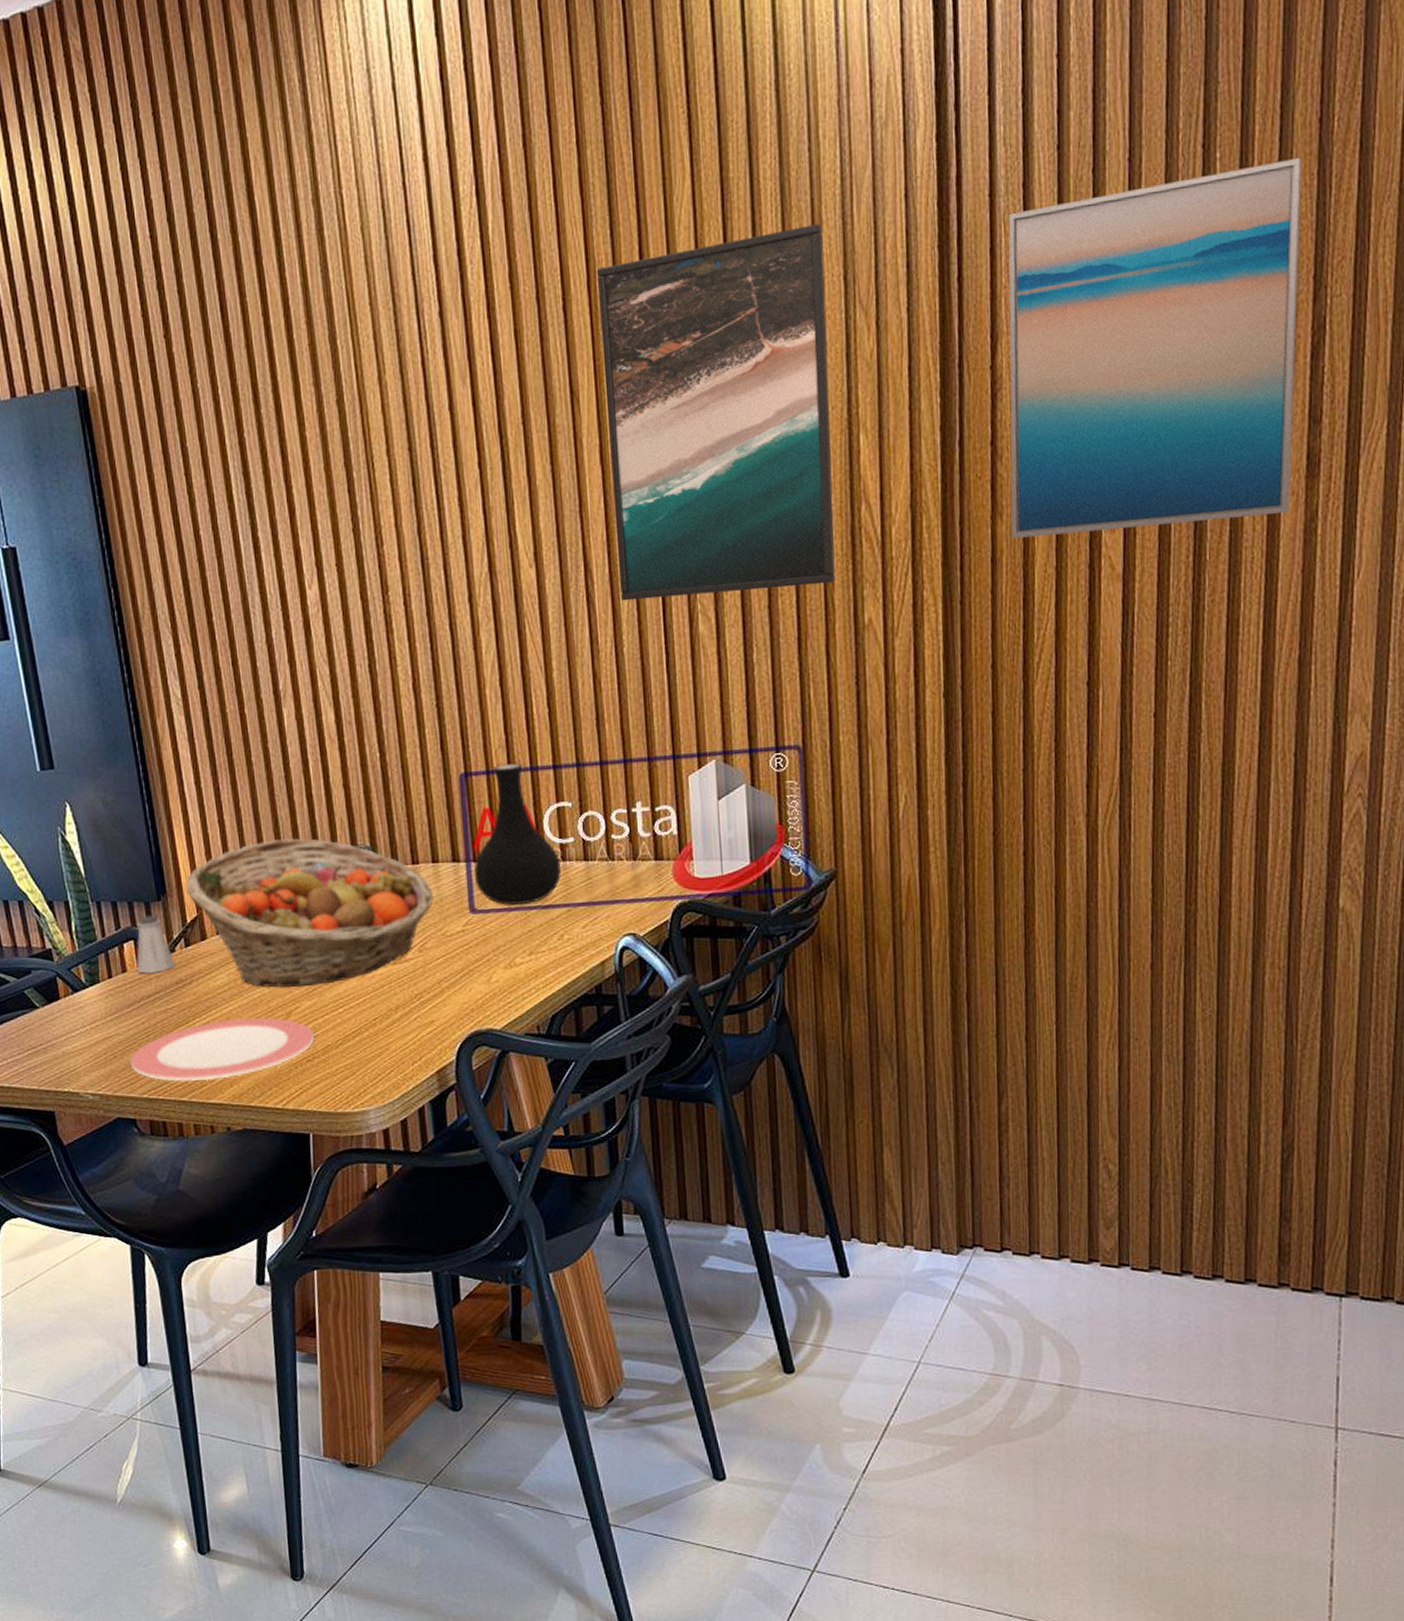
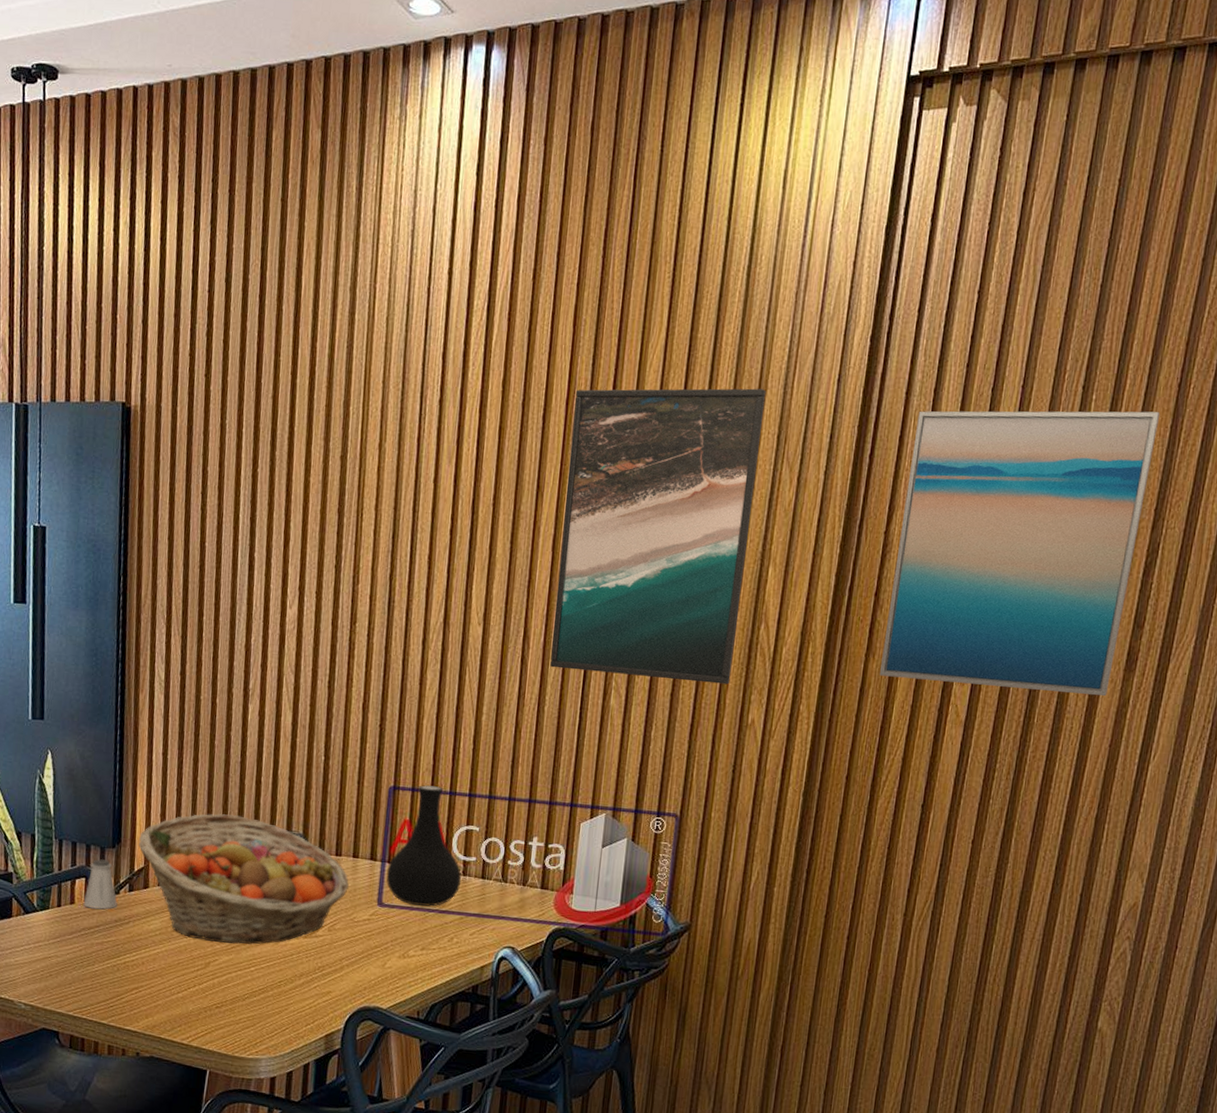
plate: present [130,1017,315,1082] -> none [62,960,227,1010]

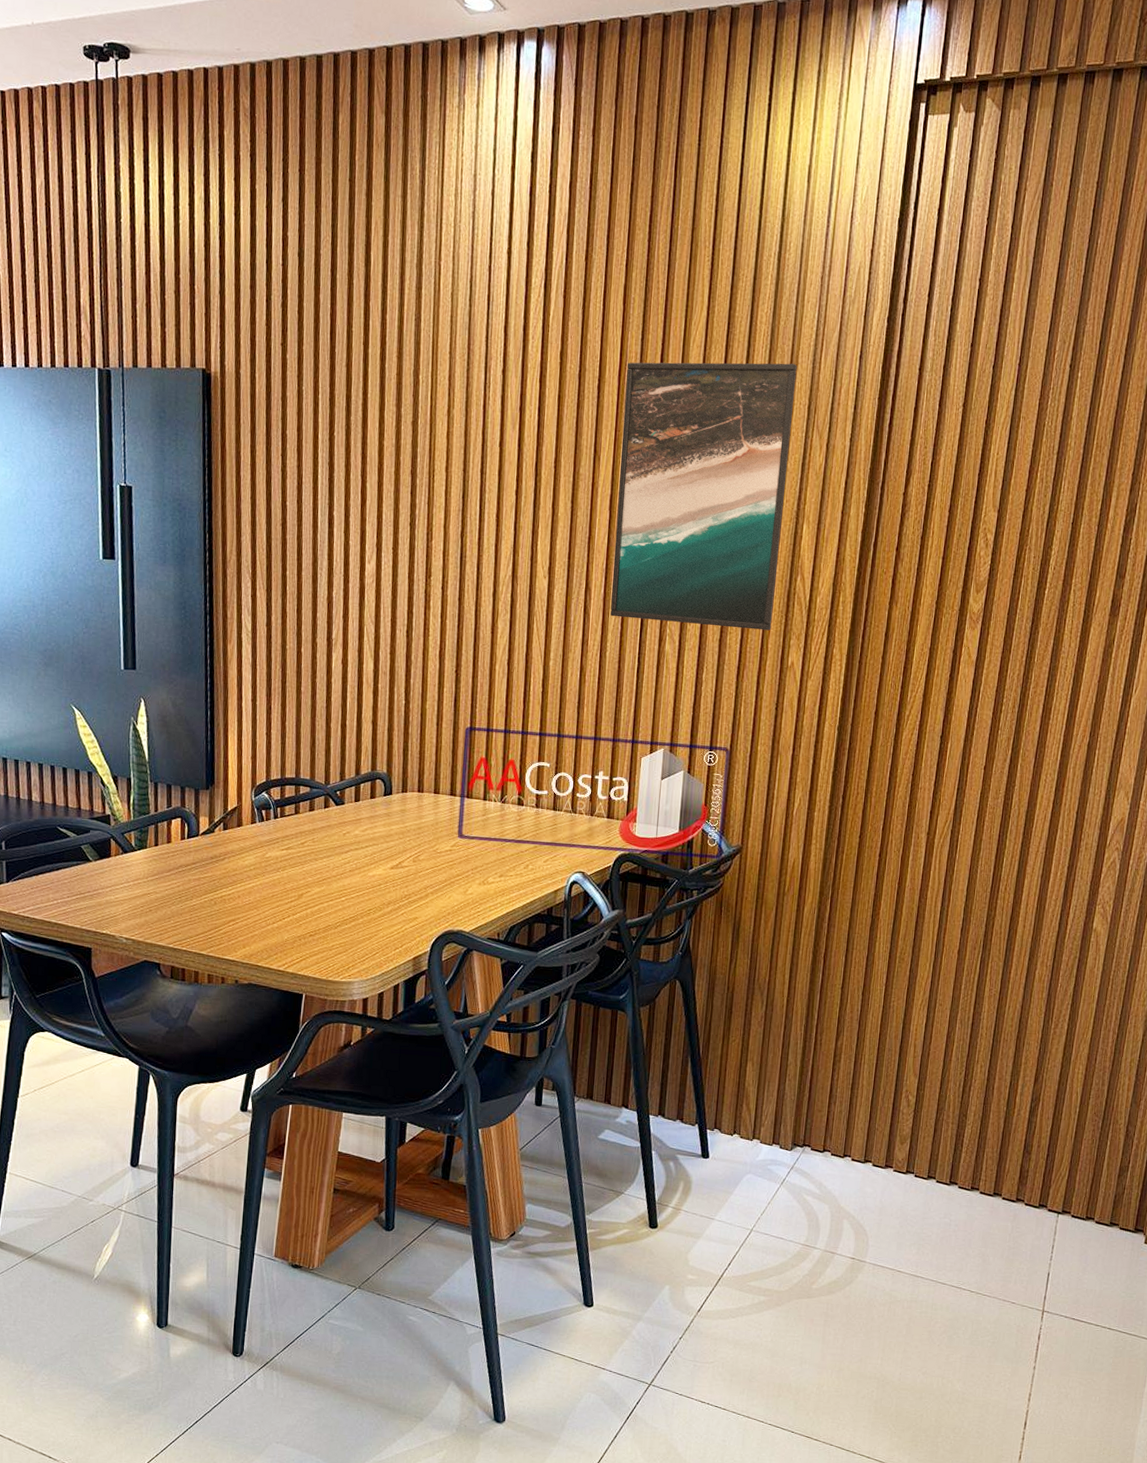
saltshaker: present [83,859,117,910] -> none [180,800,213,848]
fruit basket: present [138,814,350,945] -> none [231,755,432,877]
vase: present [386,785,462,907] -> none [465,725,535,837]
wall art: present [879,410,1160,696] -> none [901,385,1135,638]

